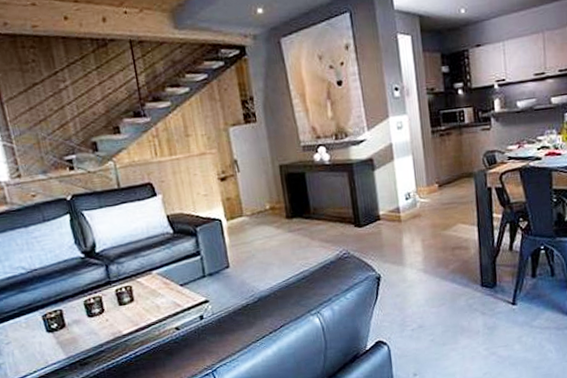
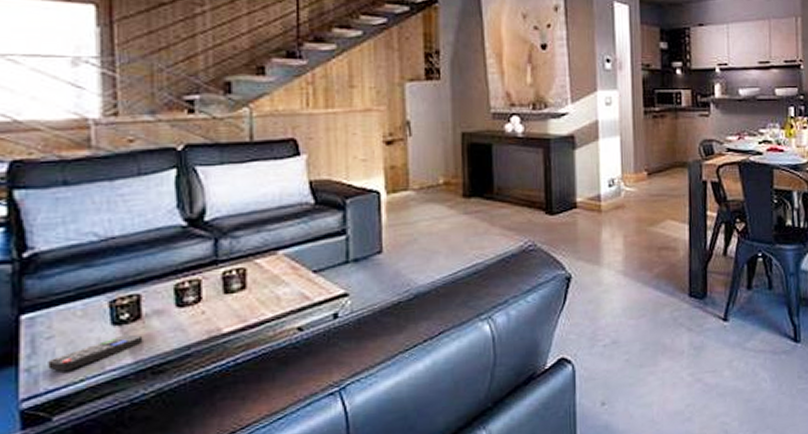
remote control: none [10,338,70,367] -> present [48,334,143,372]

